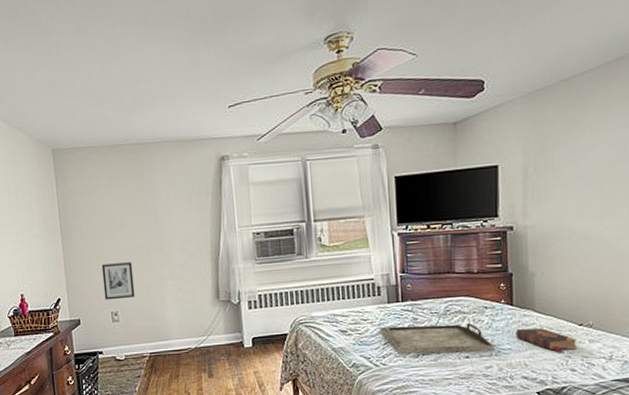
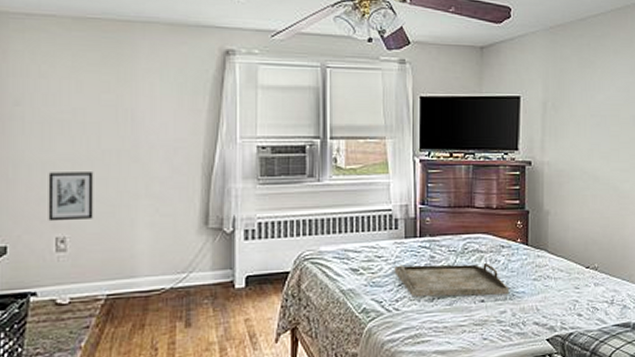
book: present [516,327,578,353] -> none [530,269,584,297]

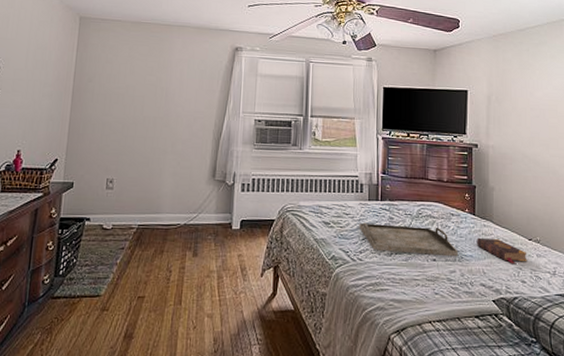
wall art: present [48,172,94,222] -> none [103,130,137,167]
book: none [530,269,584,297] -> present [477,237,528,264]

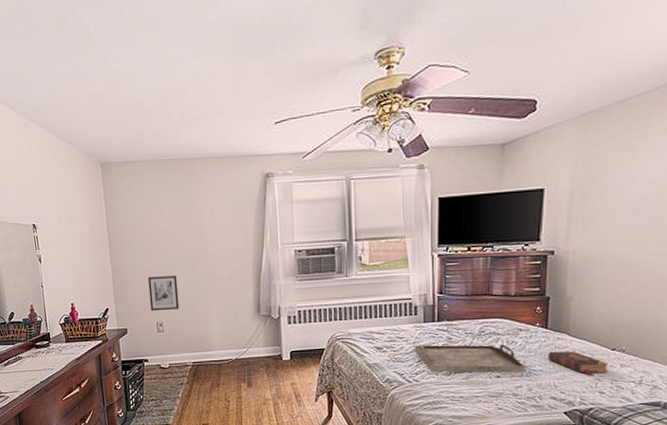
wall art: none [103,130,137,167] -> present [147,275,180,311]

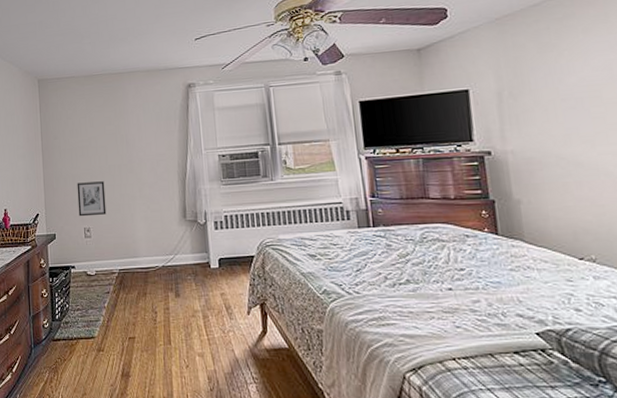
serving tray: present [414,344,525,373] -> none [350,252,481,285]
book: present [548,350,608,376] -> none [504,260,581,290]

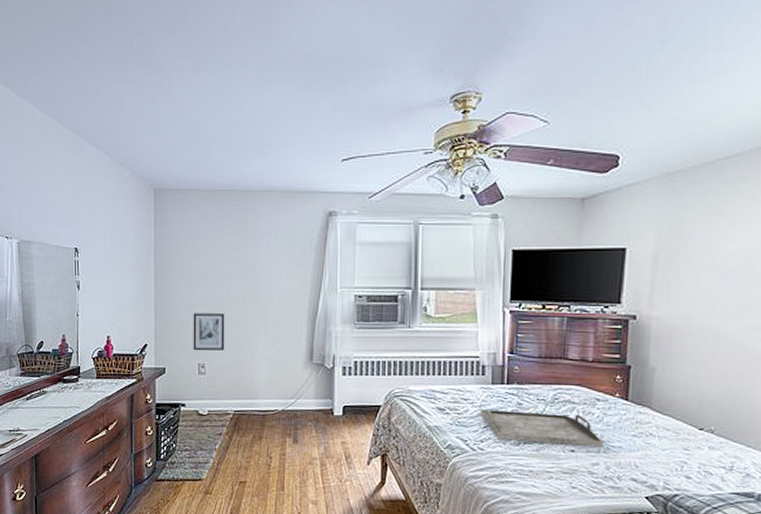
serving tray: none [350,252,481,285] -> present [480,408,603,448]

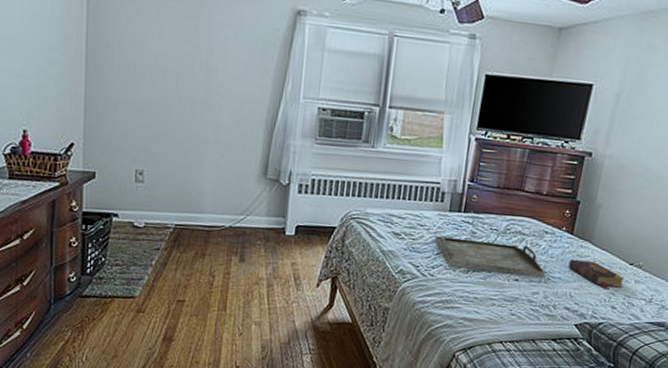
wall art: present [193,313,225,351] -> none [130,111,170,157]
book: none [629,426,696,458] -> present [568,259,624,289]

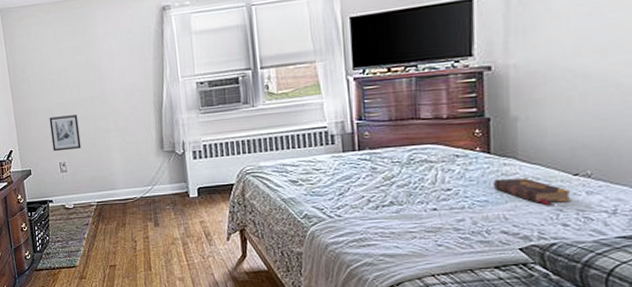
wall art: none [130,111,170,157] -> present [49,115,82,152]
serving tray: present [434,235,545,278] -> none [333,173,467,205]

